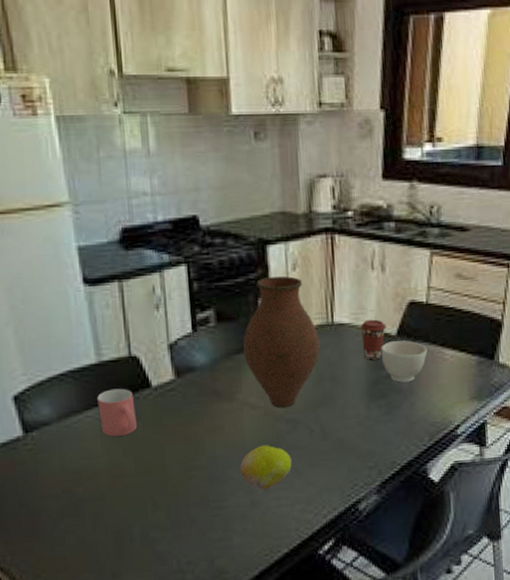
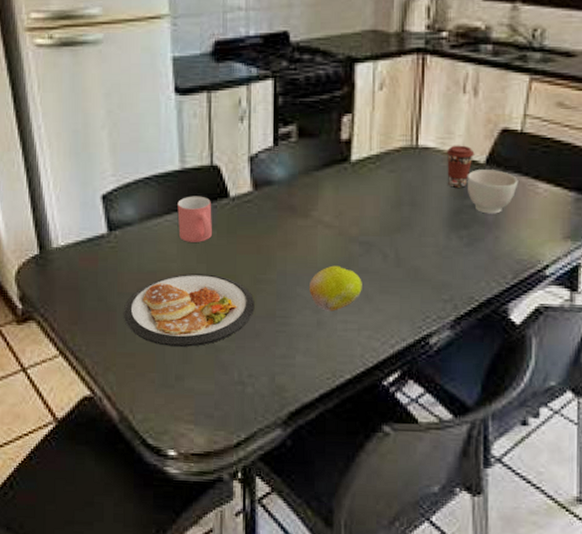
dish: none [48,466,188,545] -> present [123,273,255,347]
vase: present [243,276,320,408] -> none [322,94,401,230]

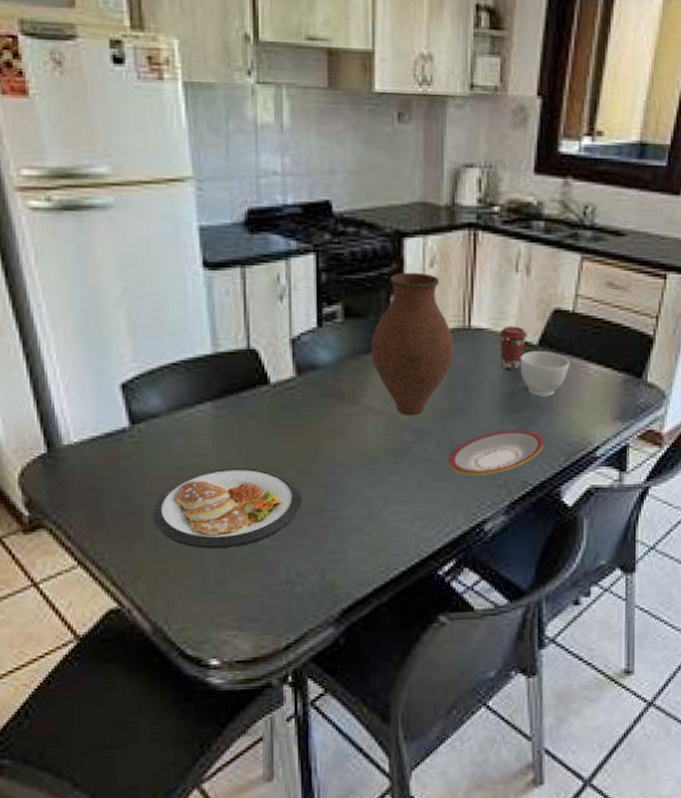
mug: present [177,196,212,242] -> none [211,383,251,434]
fruit: present [309,265,362,311] -> none [360,454,415,502]
vase: none [322,94,401,230] -> present [371,272,454,416]
plate: none [393,246,491,289] -> present [447,430,544,475]

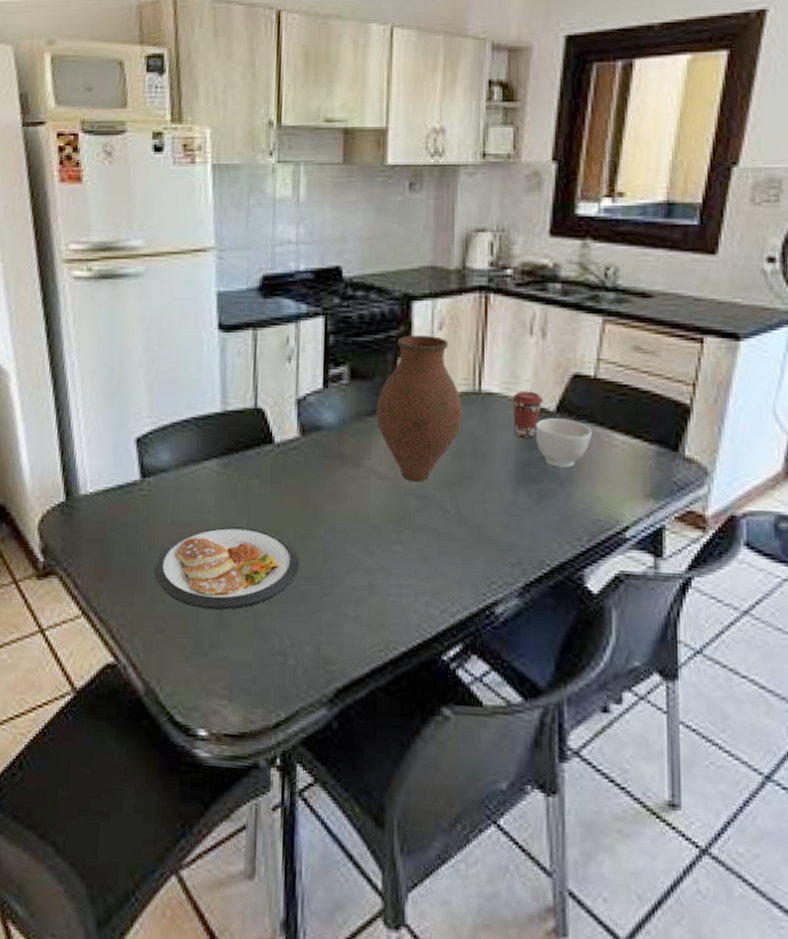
plate: present [447,430,544,475] -> none [454,502,564,551]

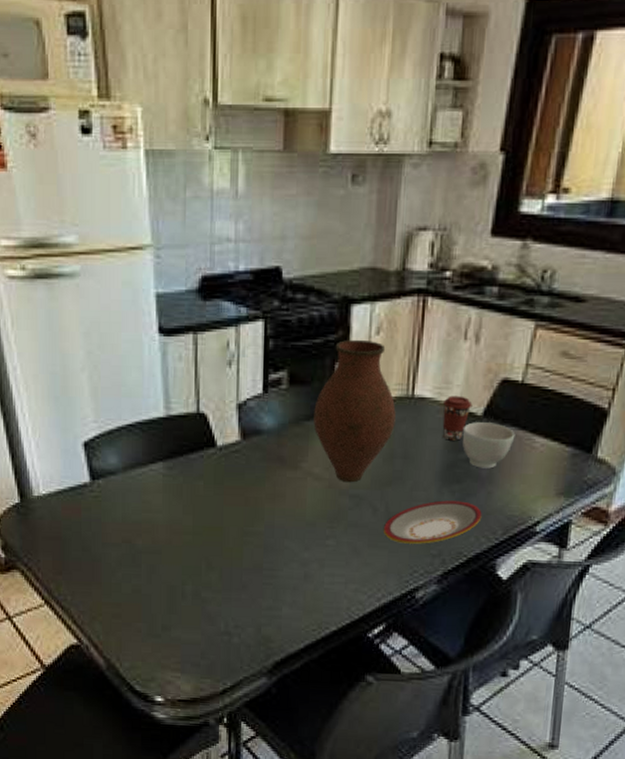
dish: present [153,527,299,610] -> none [108,525,242,598]
plate: none [454,502,564,551] -> present [383,500,482,544]

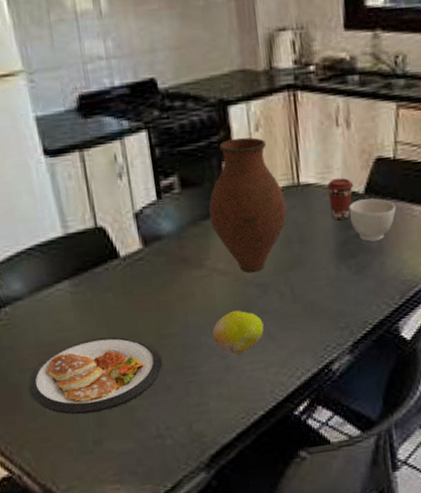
dish: none [108,525,242,598] -> present [28,336,163,415]
fruit: none [297,518,351,565] -> present [213,310,264,356]
plate: present [383,500,482,544] -> none [292,274,379,322]

